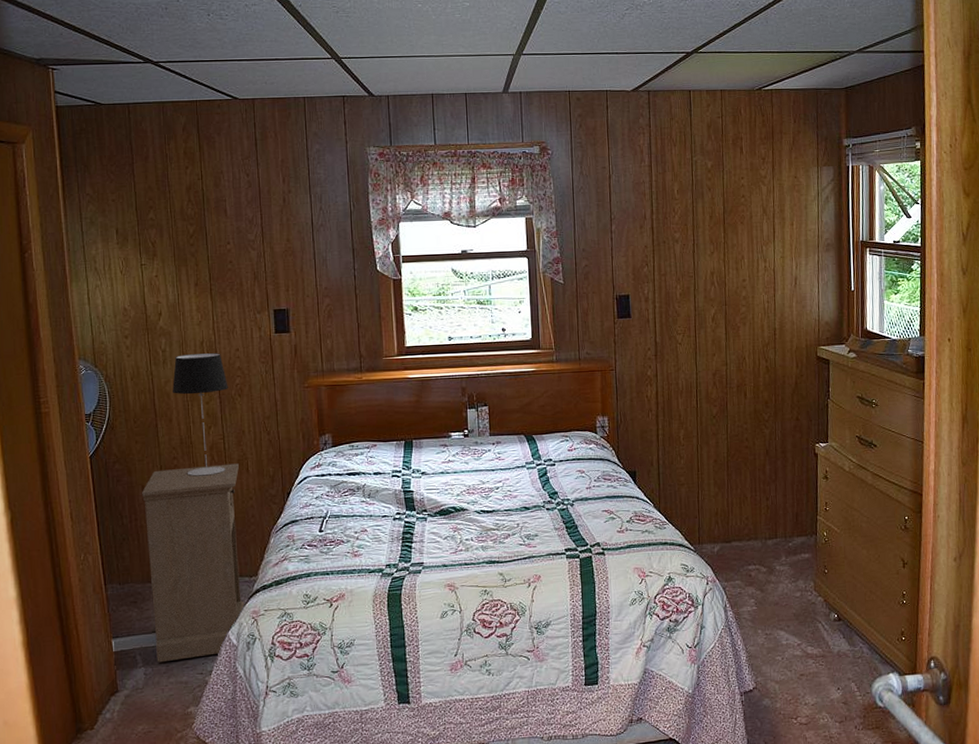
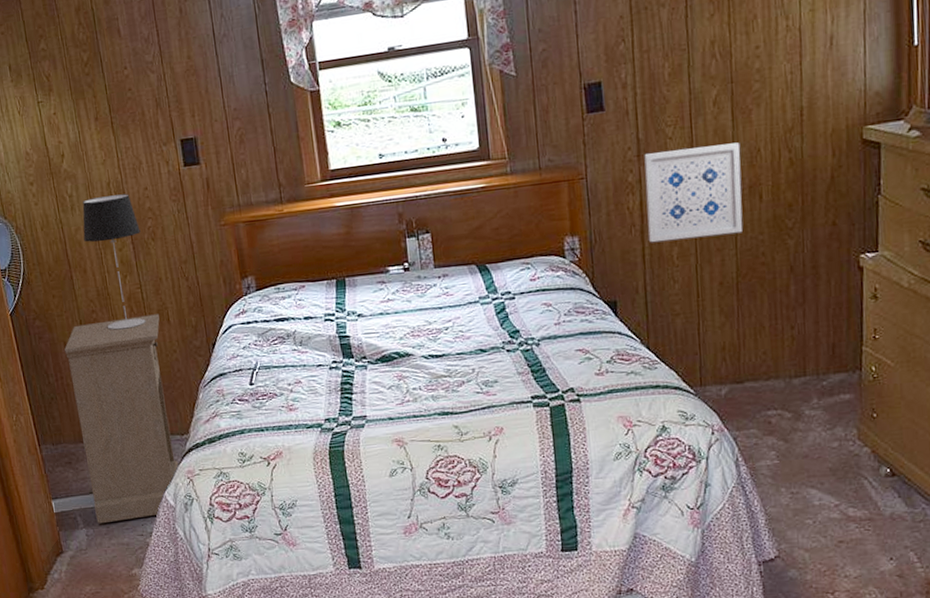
wall art: none [660,351,733,426] -> present [644,142,743,243]

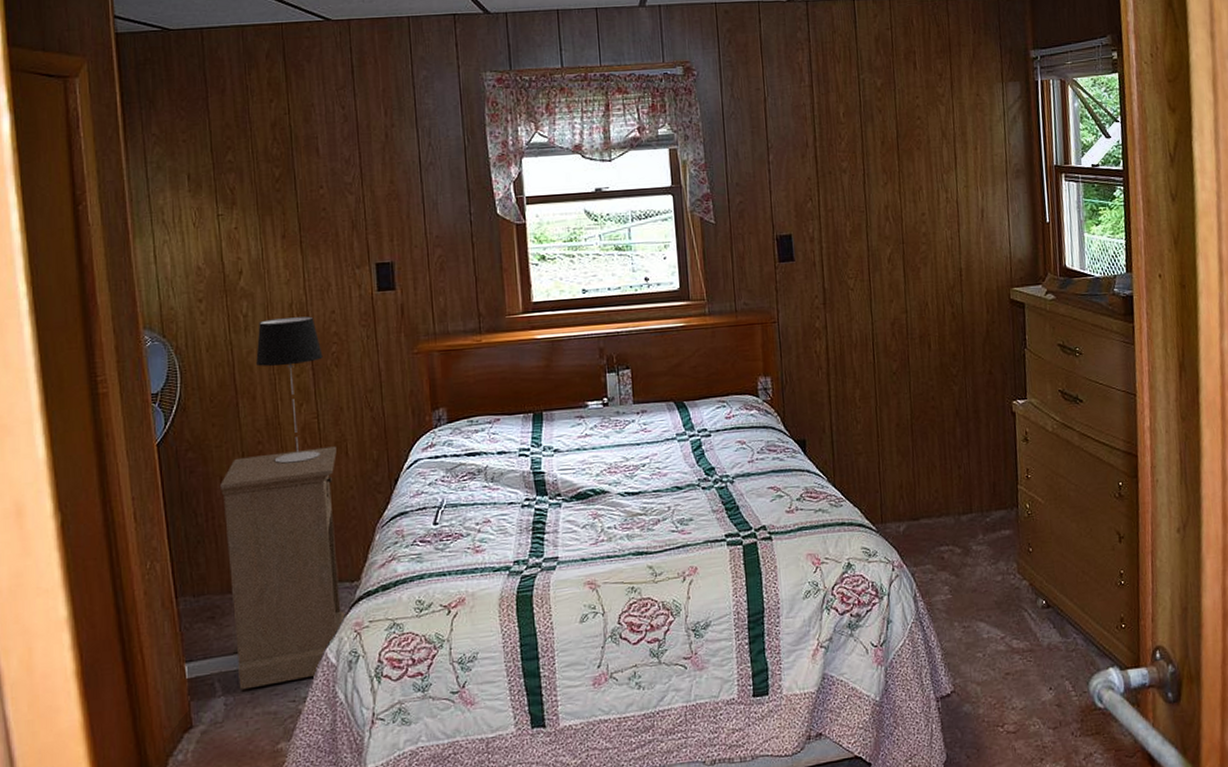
wall art: present [644,142,743,243] -> none [829,296,916,385]

